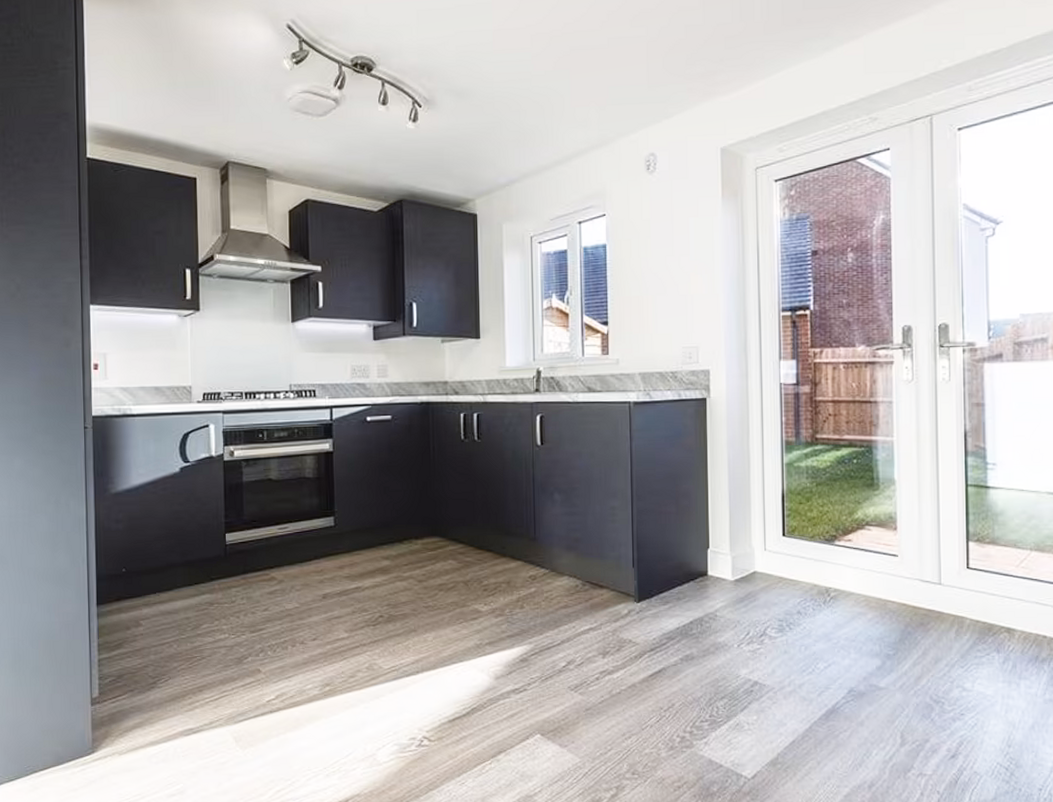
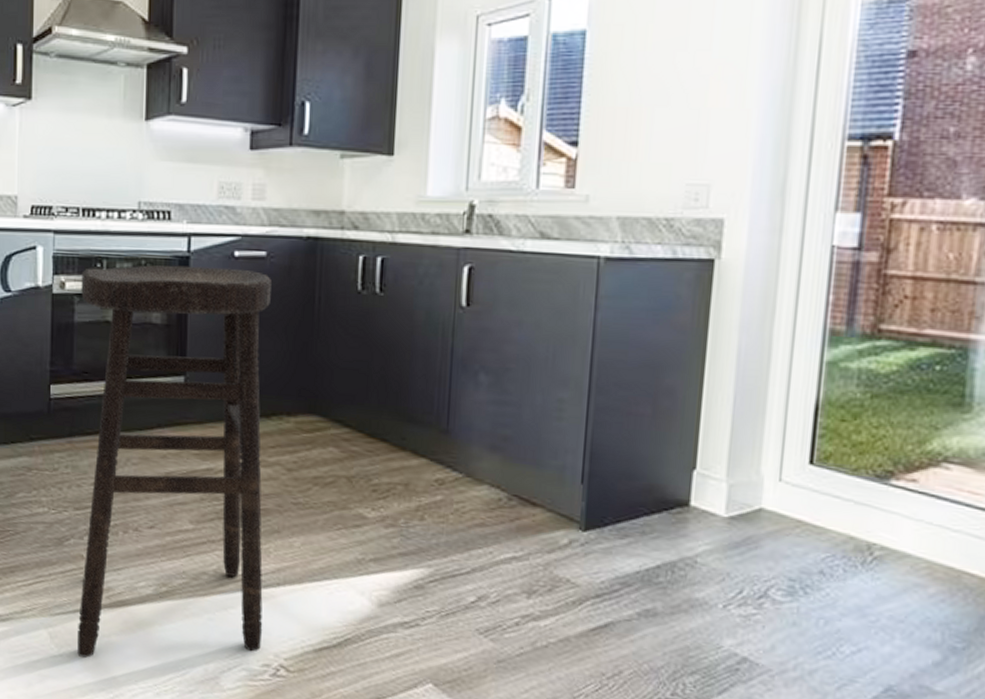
stool: none [247,430,408,754] -> present [77,265,271,658]

